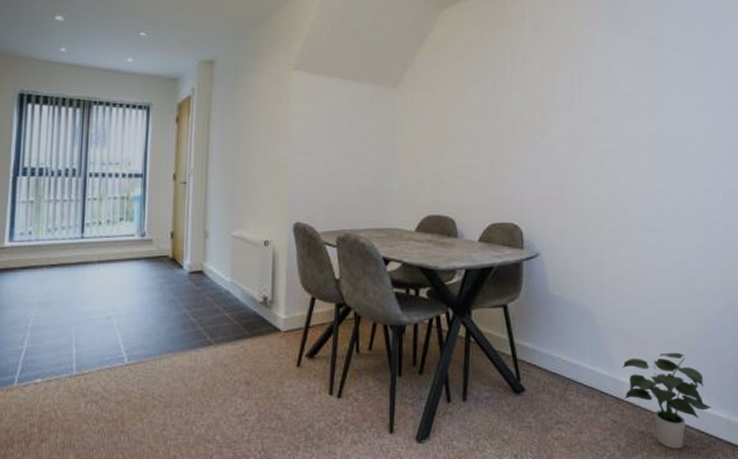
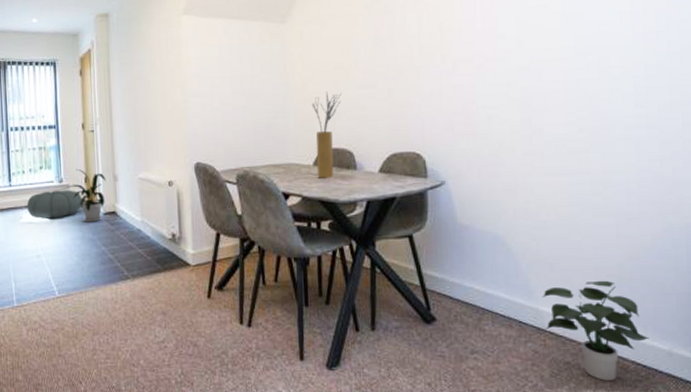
pouf: none [99,245,166,276] -> present [26,190,82,219]
house plant: none [144,222,195,282] -> present [62,168,106,222]
vase: none [417,158,447,245] -> present [311,91,341,178]

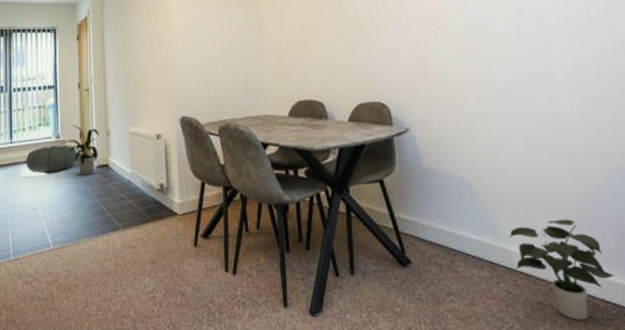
vase: present [311,91,341,178] -> none [284,49,311,128]

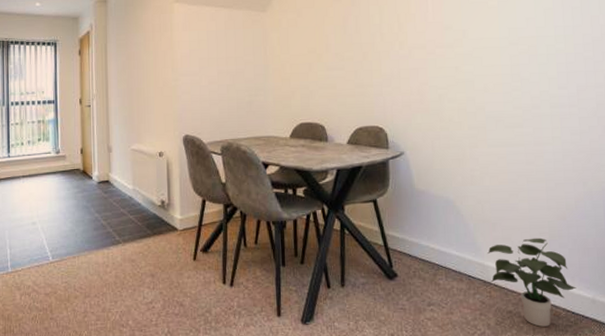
pouf: present [26,145,77,173] -> none [24,160,78,188]
house plant: present [59,125,100,175] -> none [59,140,101,191]

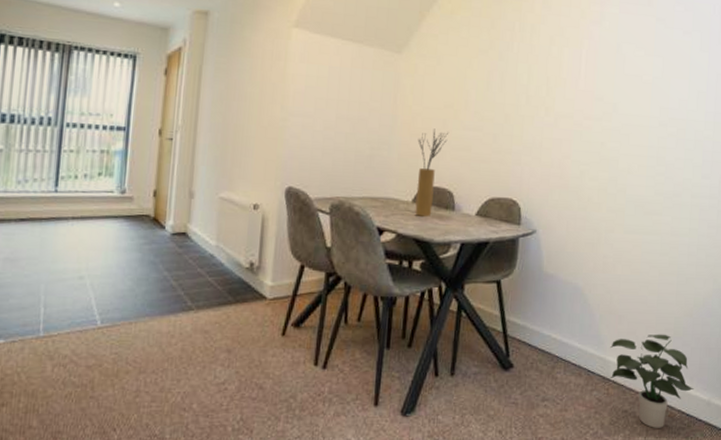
vase: none [288,72,315,149] -> present [415,128,448,217]

